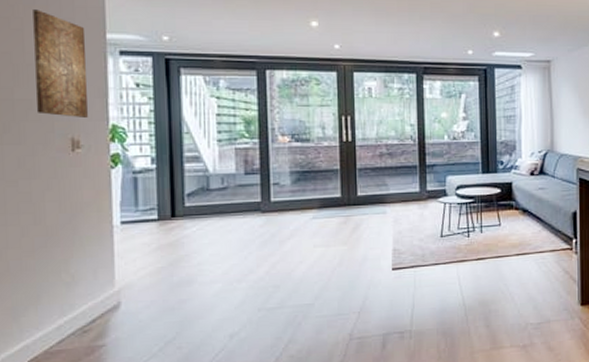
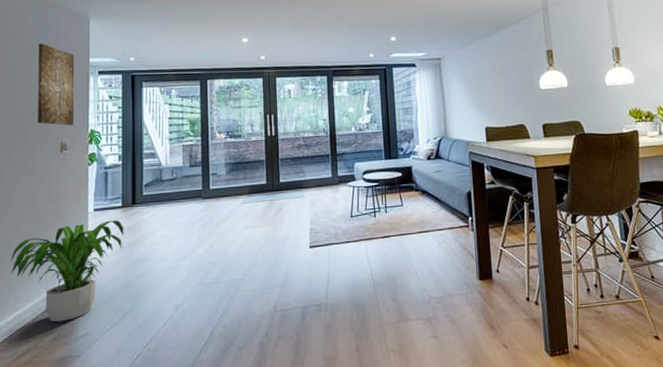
potted plant: none [10,235,162,354] -> present [11,220,124,322]

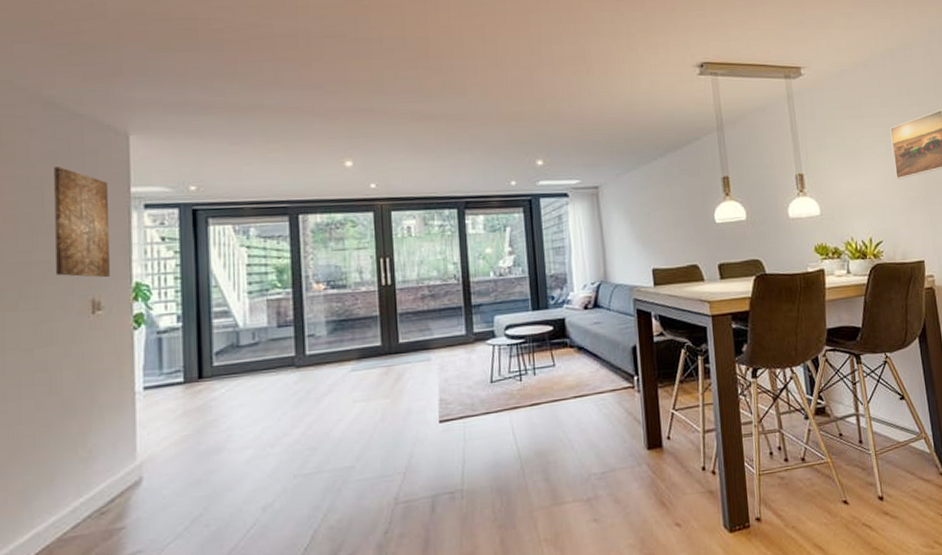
potted plant: present [11,220,124,322] -> none [22,400,188,539]

